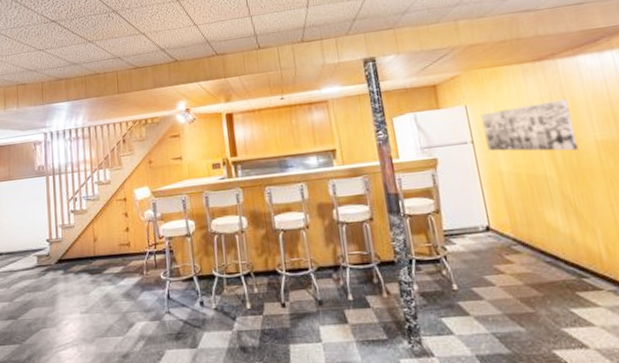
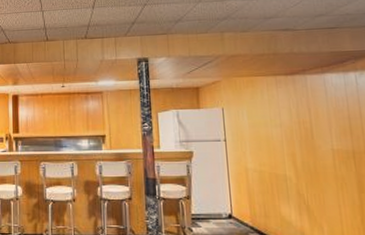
wall art: present [481,99,579,151] -> none [235,111,317,156]

